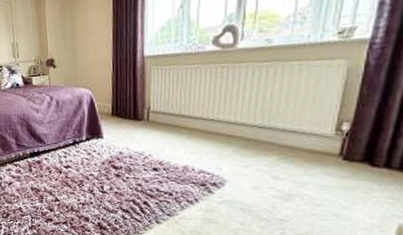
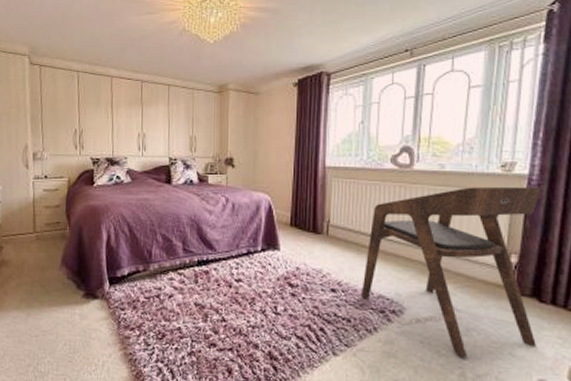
armchair: none [183,50,385,221] -> present [362,186,541,358]

